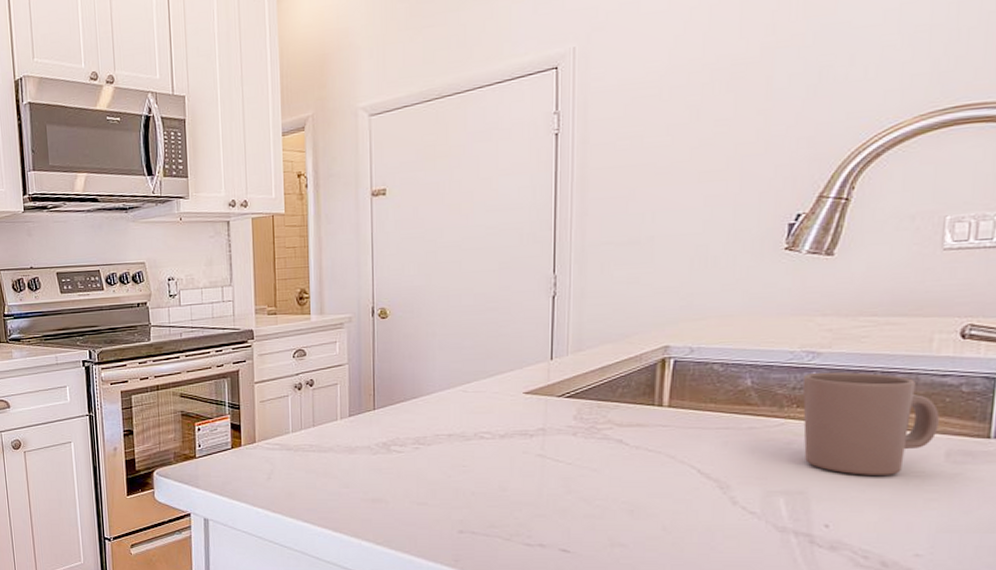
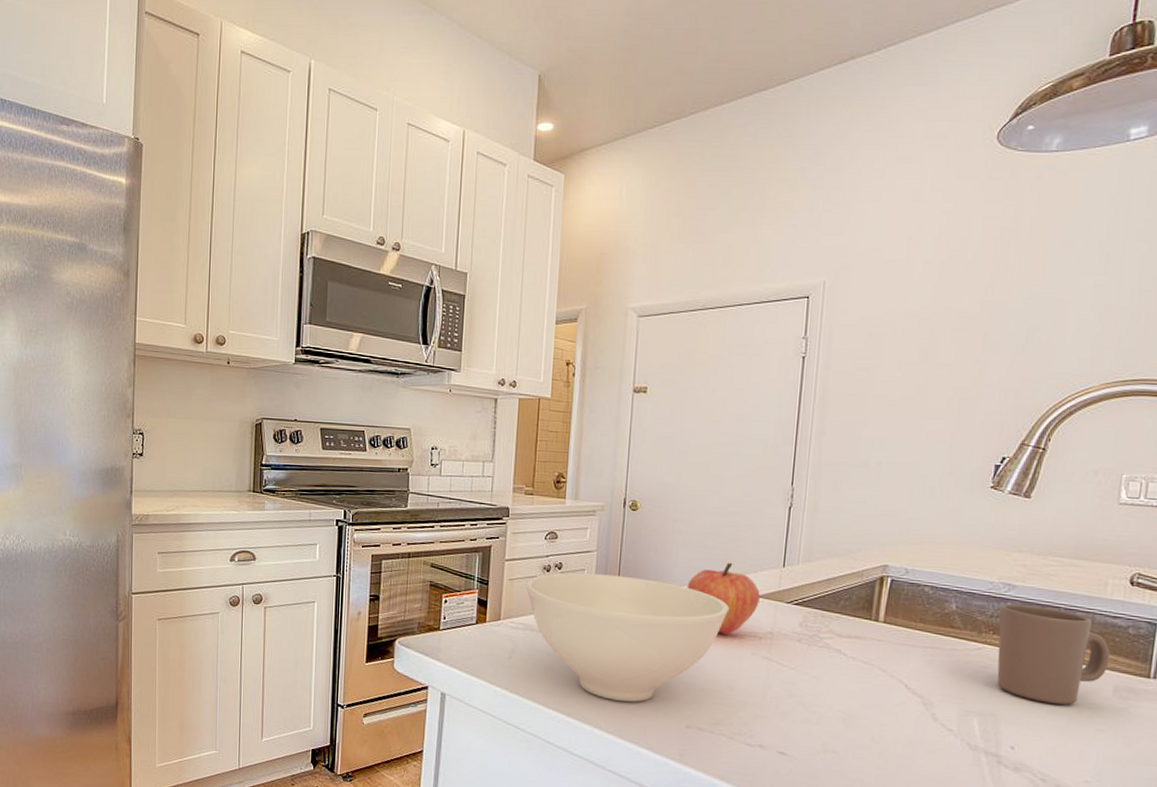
bowl: none [278,386,495,512] -> present [526,572,730,702]
fruit: none [447,360,527,435] -> present [687,562,760,635]

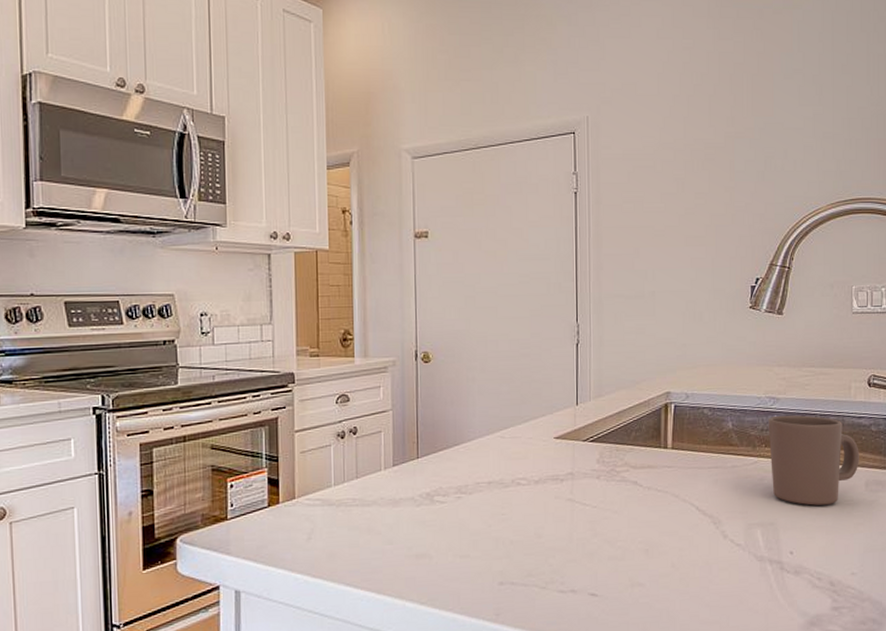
bowl: present [526,572,730,702] -> none [320,433,530,568]
fruit: present [687,562,760,635] -> none [487,406,558,481]

